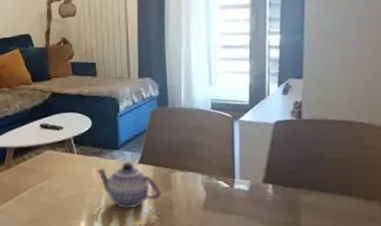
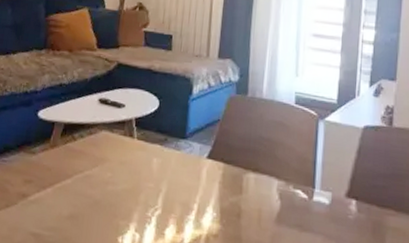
teapot: present [95,162,162,209] -> none [156,154,230,214]

